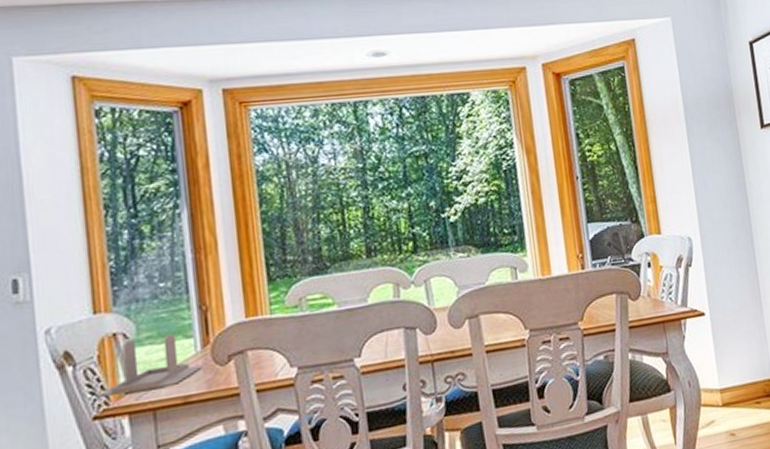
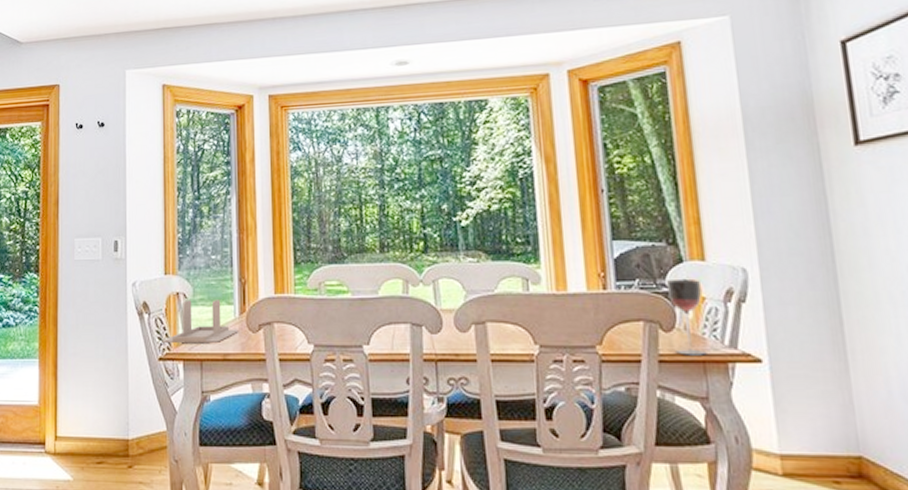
wineglass: none [632,251,665,319] -> present [666,280,707,356]

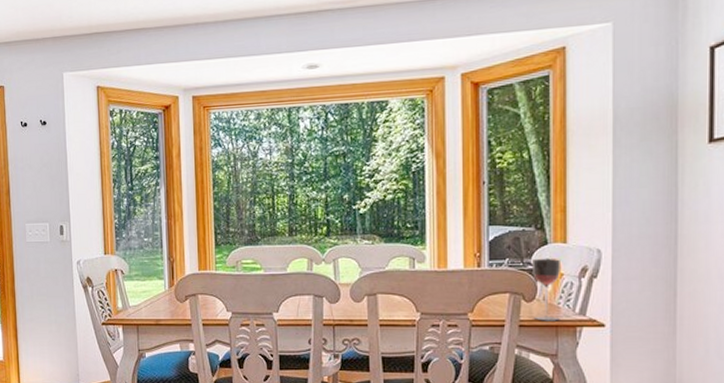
napkin holder: present [162,300,238,342] -> none [104,275,168,310]

